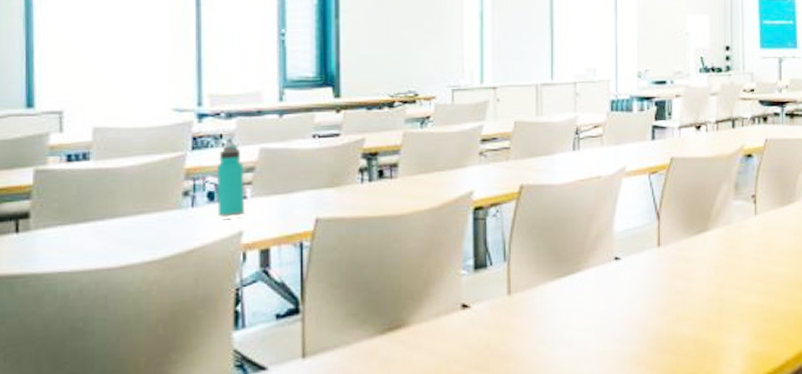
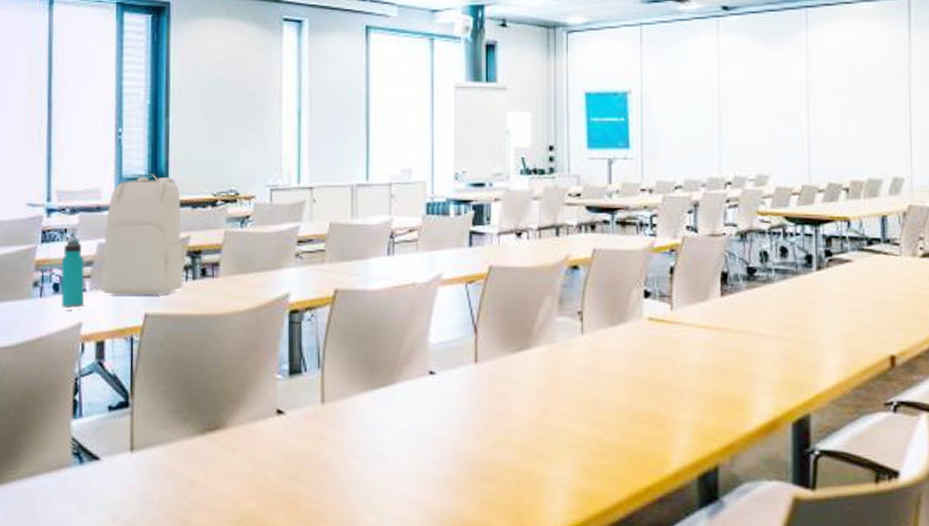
backpack: none [265,76,358,201] -> present [101,174,183,295]

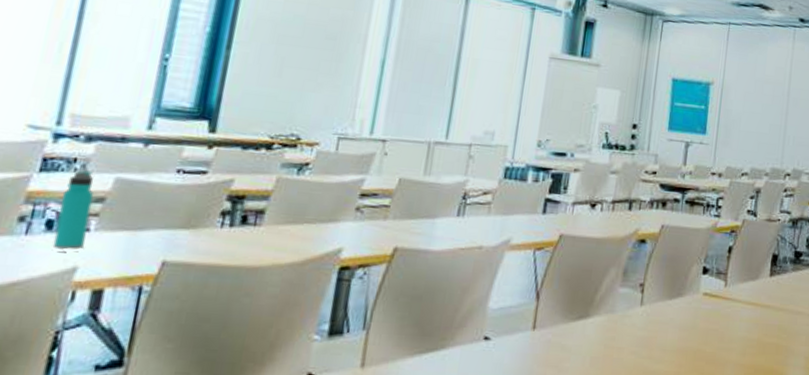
backpack: present [101,174,183,295] -> none [110,107,230,241]

